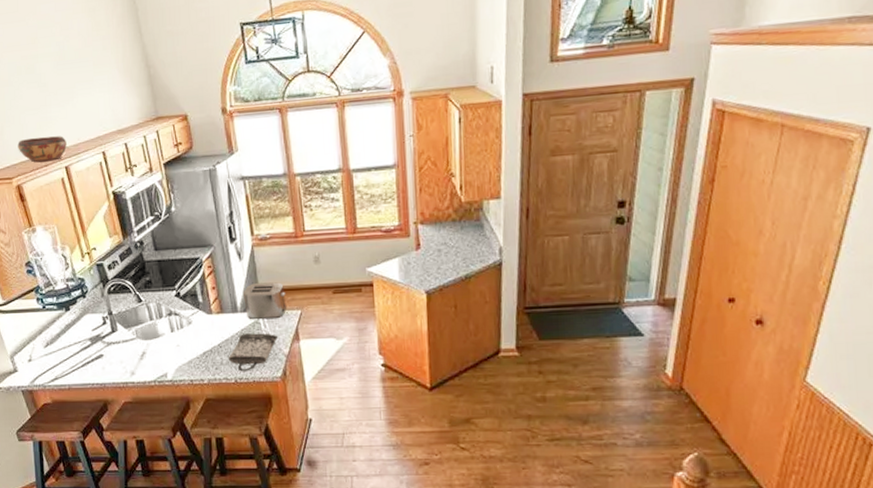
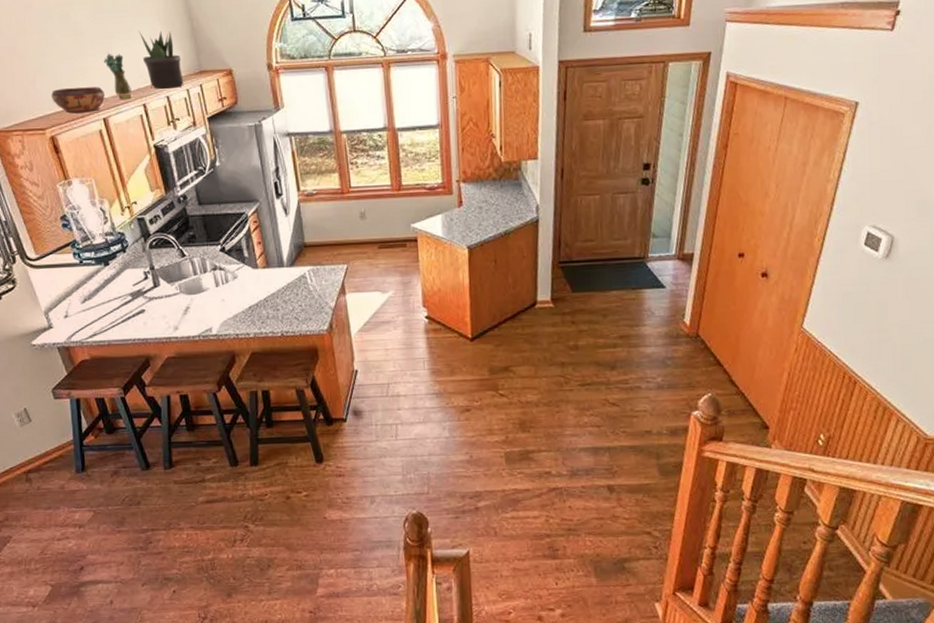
vase: none [65,101,93,148] -> present [103,52,133,100]
planter: none [98,78,141,136] -> present [138,30,184,89]
tote bag: present [228,333,279,372] -> none [274,287,325,325]
toaster: present [243,282,286,319] -> none [290,237,333,273]

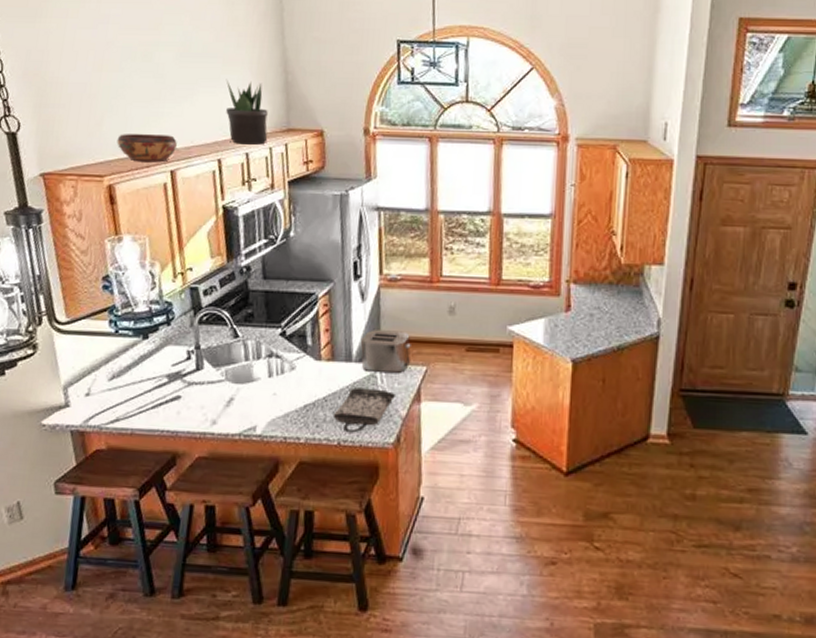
vase: present [103,52,133,100] -> none [181,98,209,153]
tote bag: none [274,287,325,325] -> present [332,387,397,433]
toaster: none [290,237,333,273] -> present [361,330,411,373]

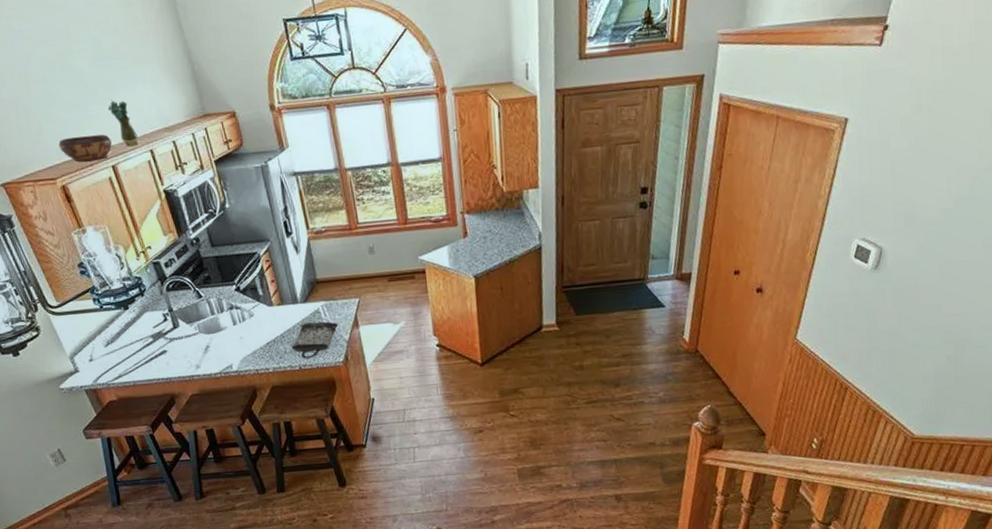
vase: none [181,98,209,153] -> present [107,99,139,147]
planter: present [226,79,268,145] -> none [140,75,189,134]
toaster: present [361,330,411,373] -> none [302,273,345,309]

